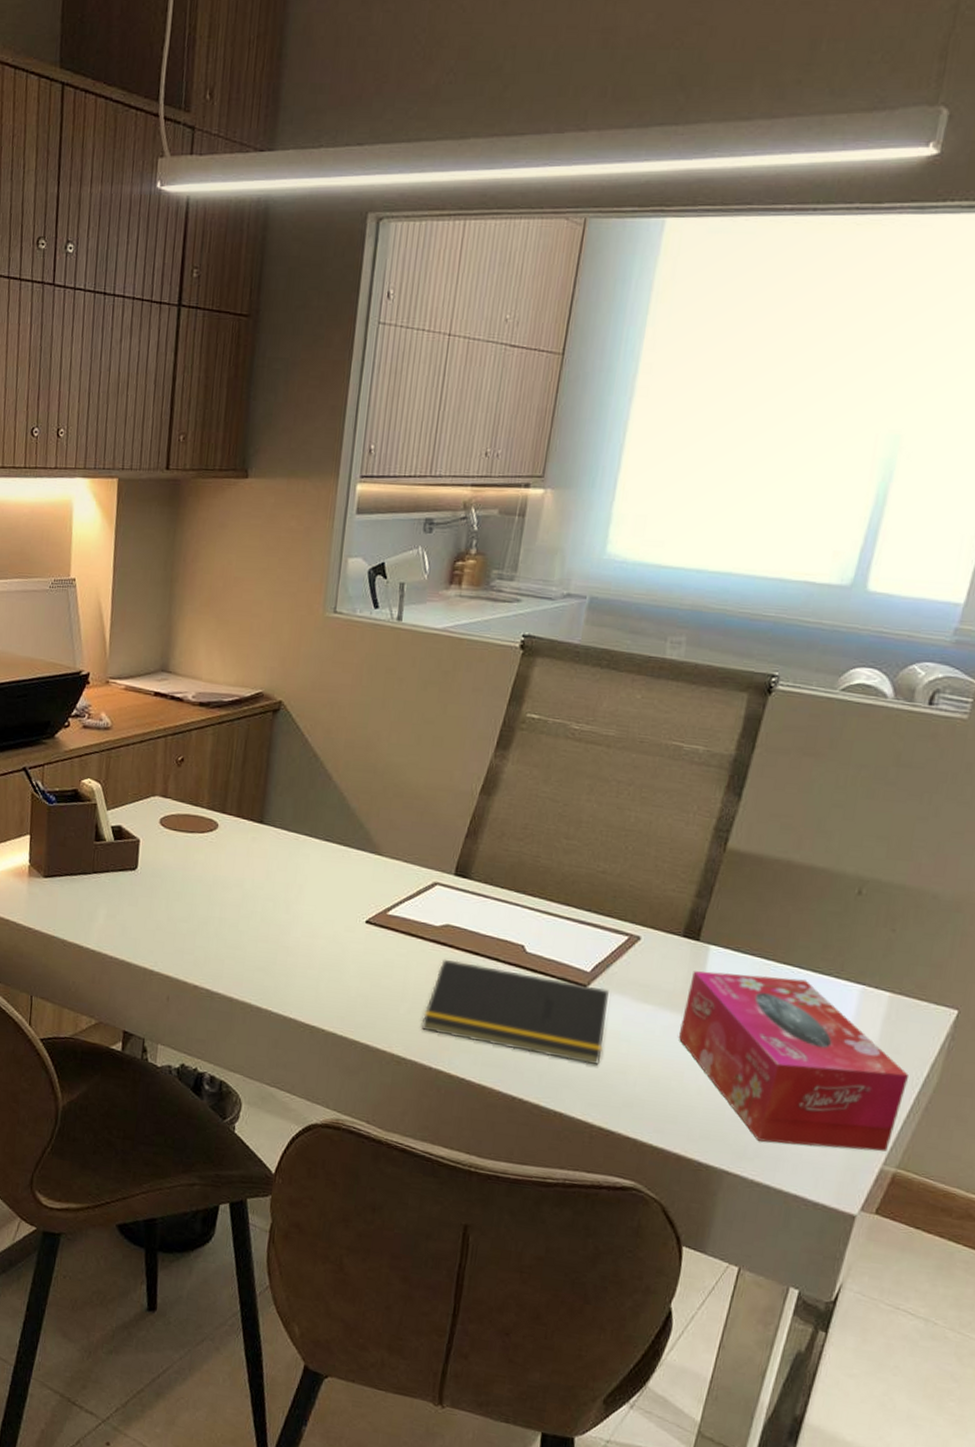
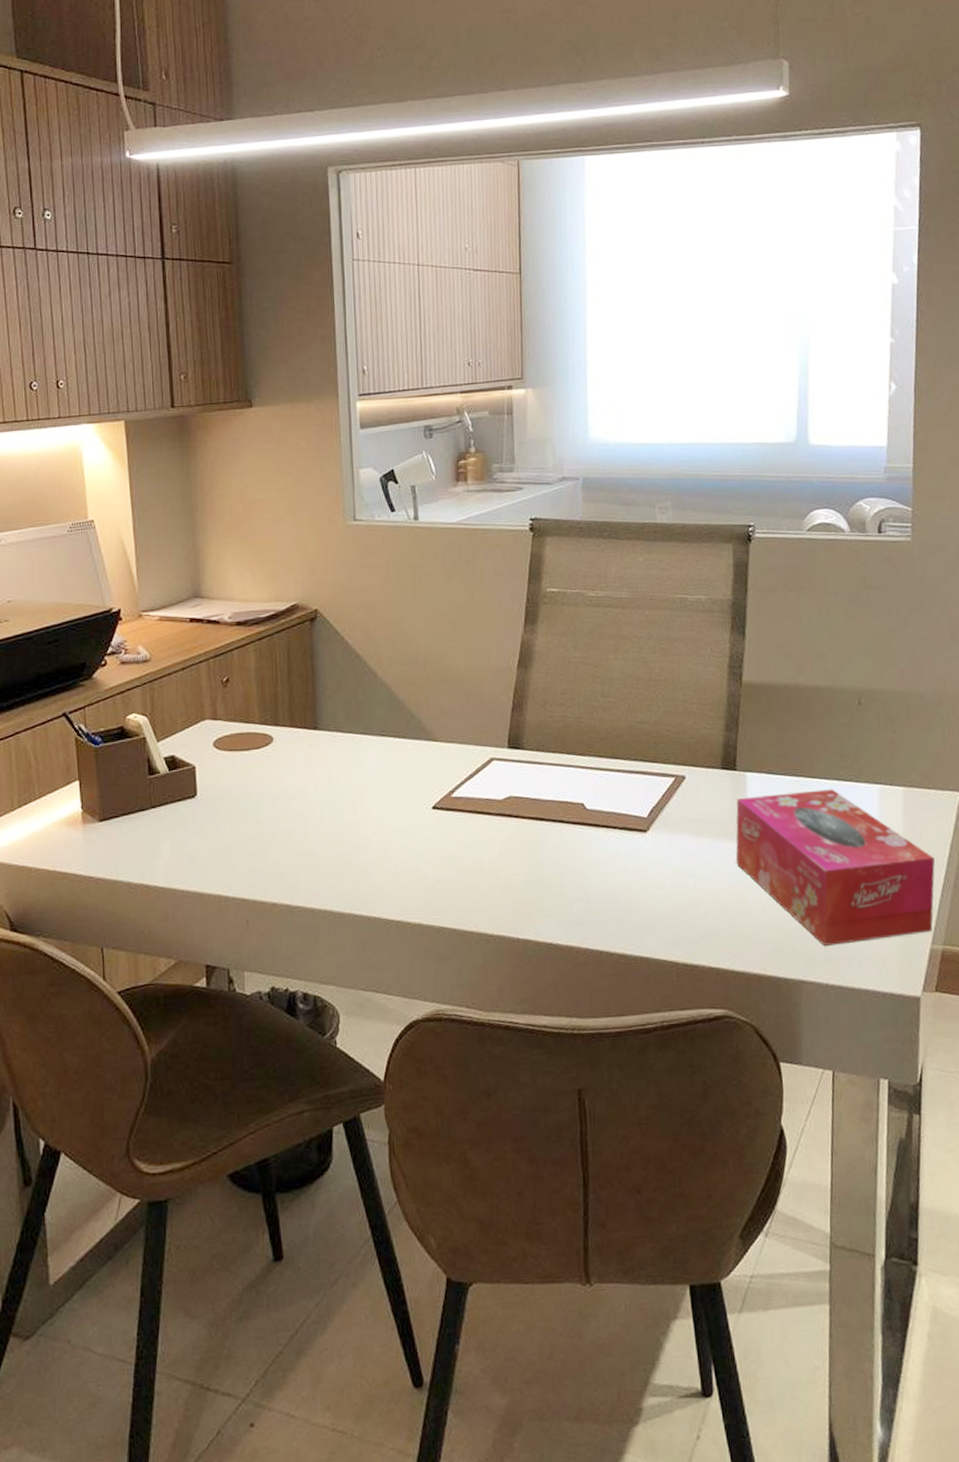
notepad: present [421,959,609,1066] -> none [502,829,672,905]

